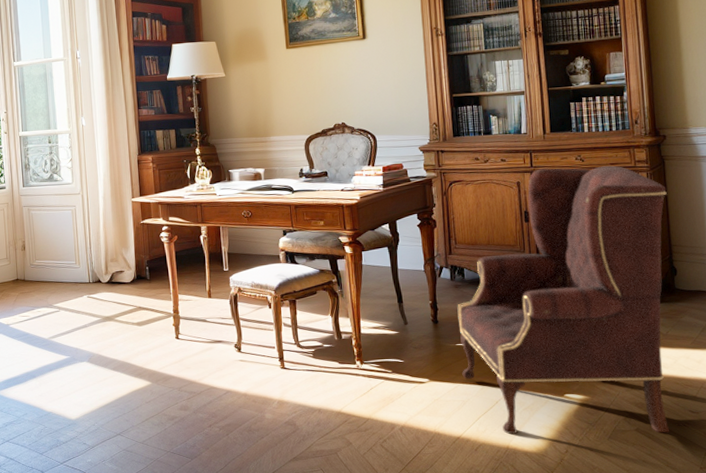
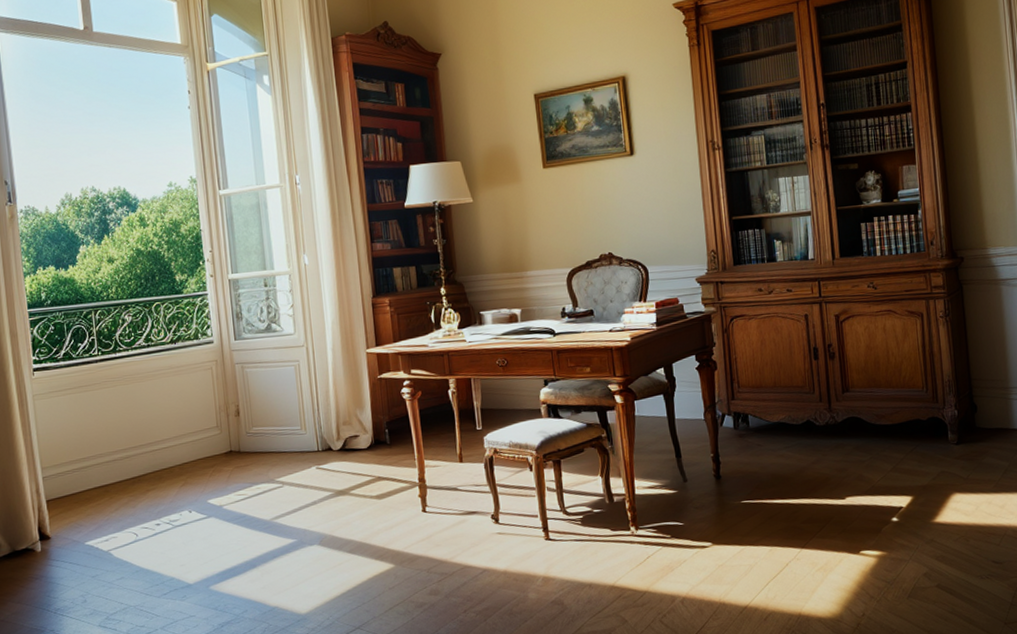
wingback chair: present [457,165,670,435] -> none [742,292,973,600]

